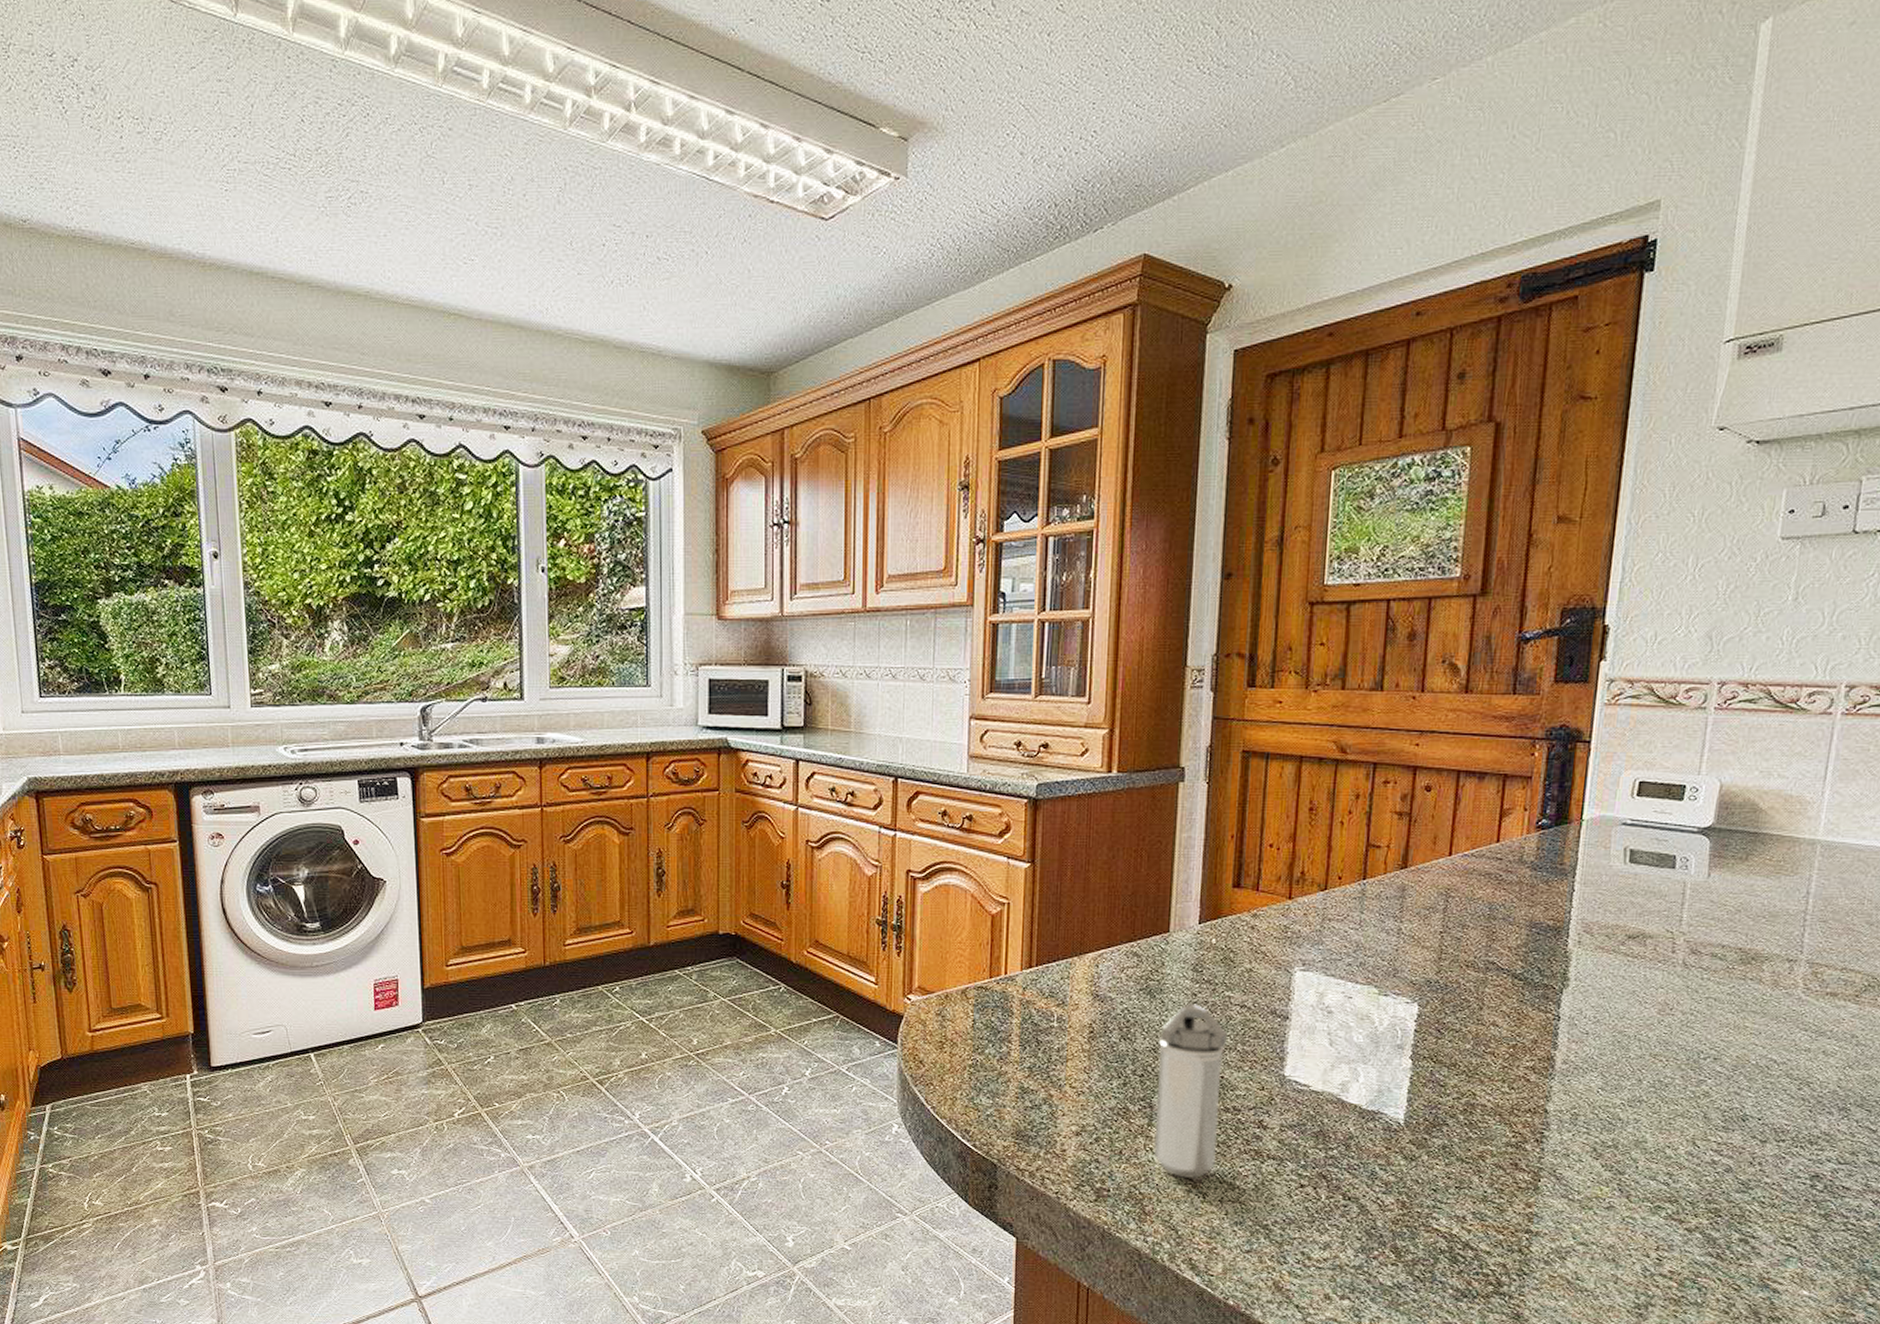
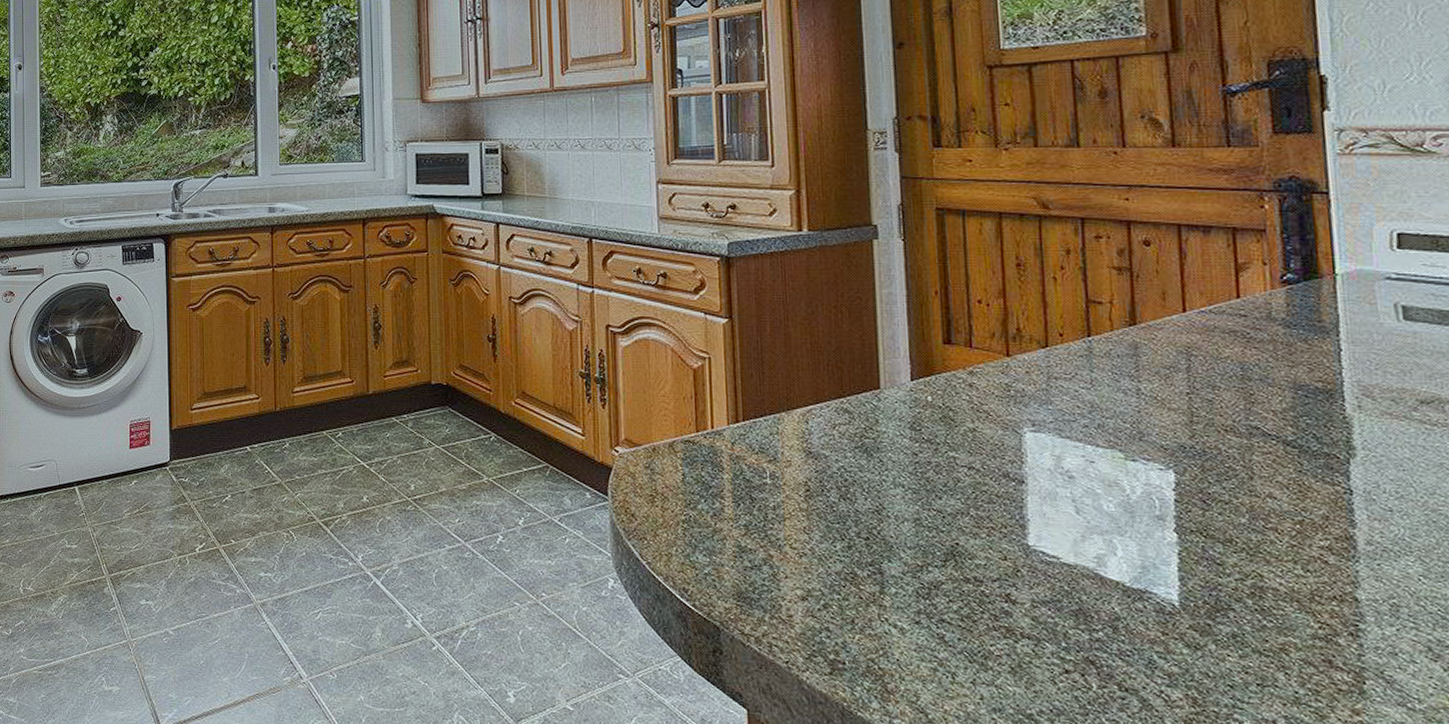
shaker: present [1153,1003,1228,1178] -> none [880,463,962,655]

